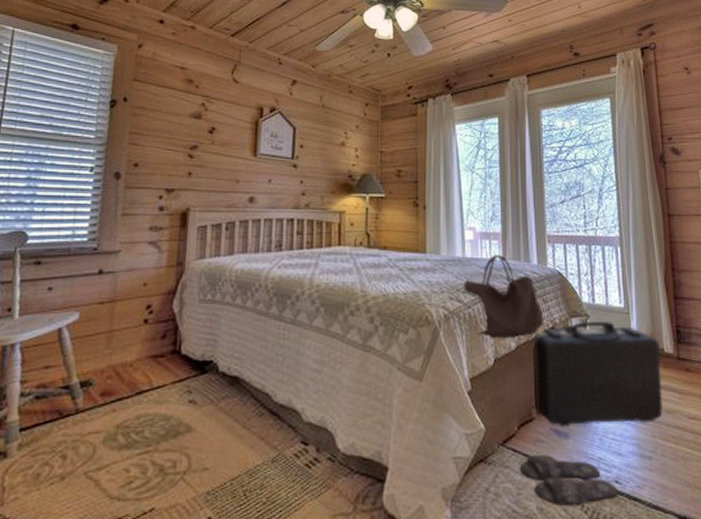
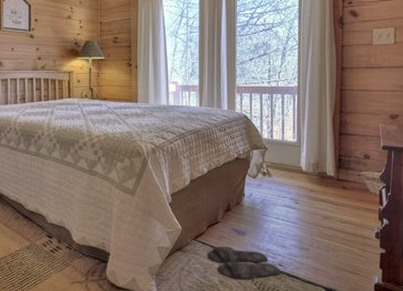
handbag: present [463,255,543,339] -> none [167,103,230,166]
suitcase: present [528,322,663,427] -> none [217,153,324,228]

